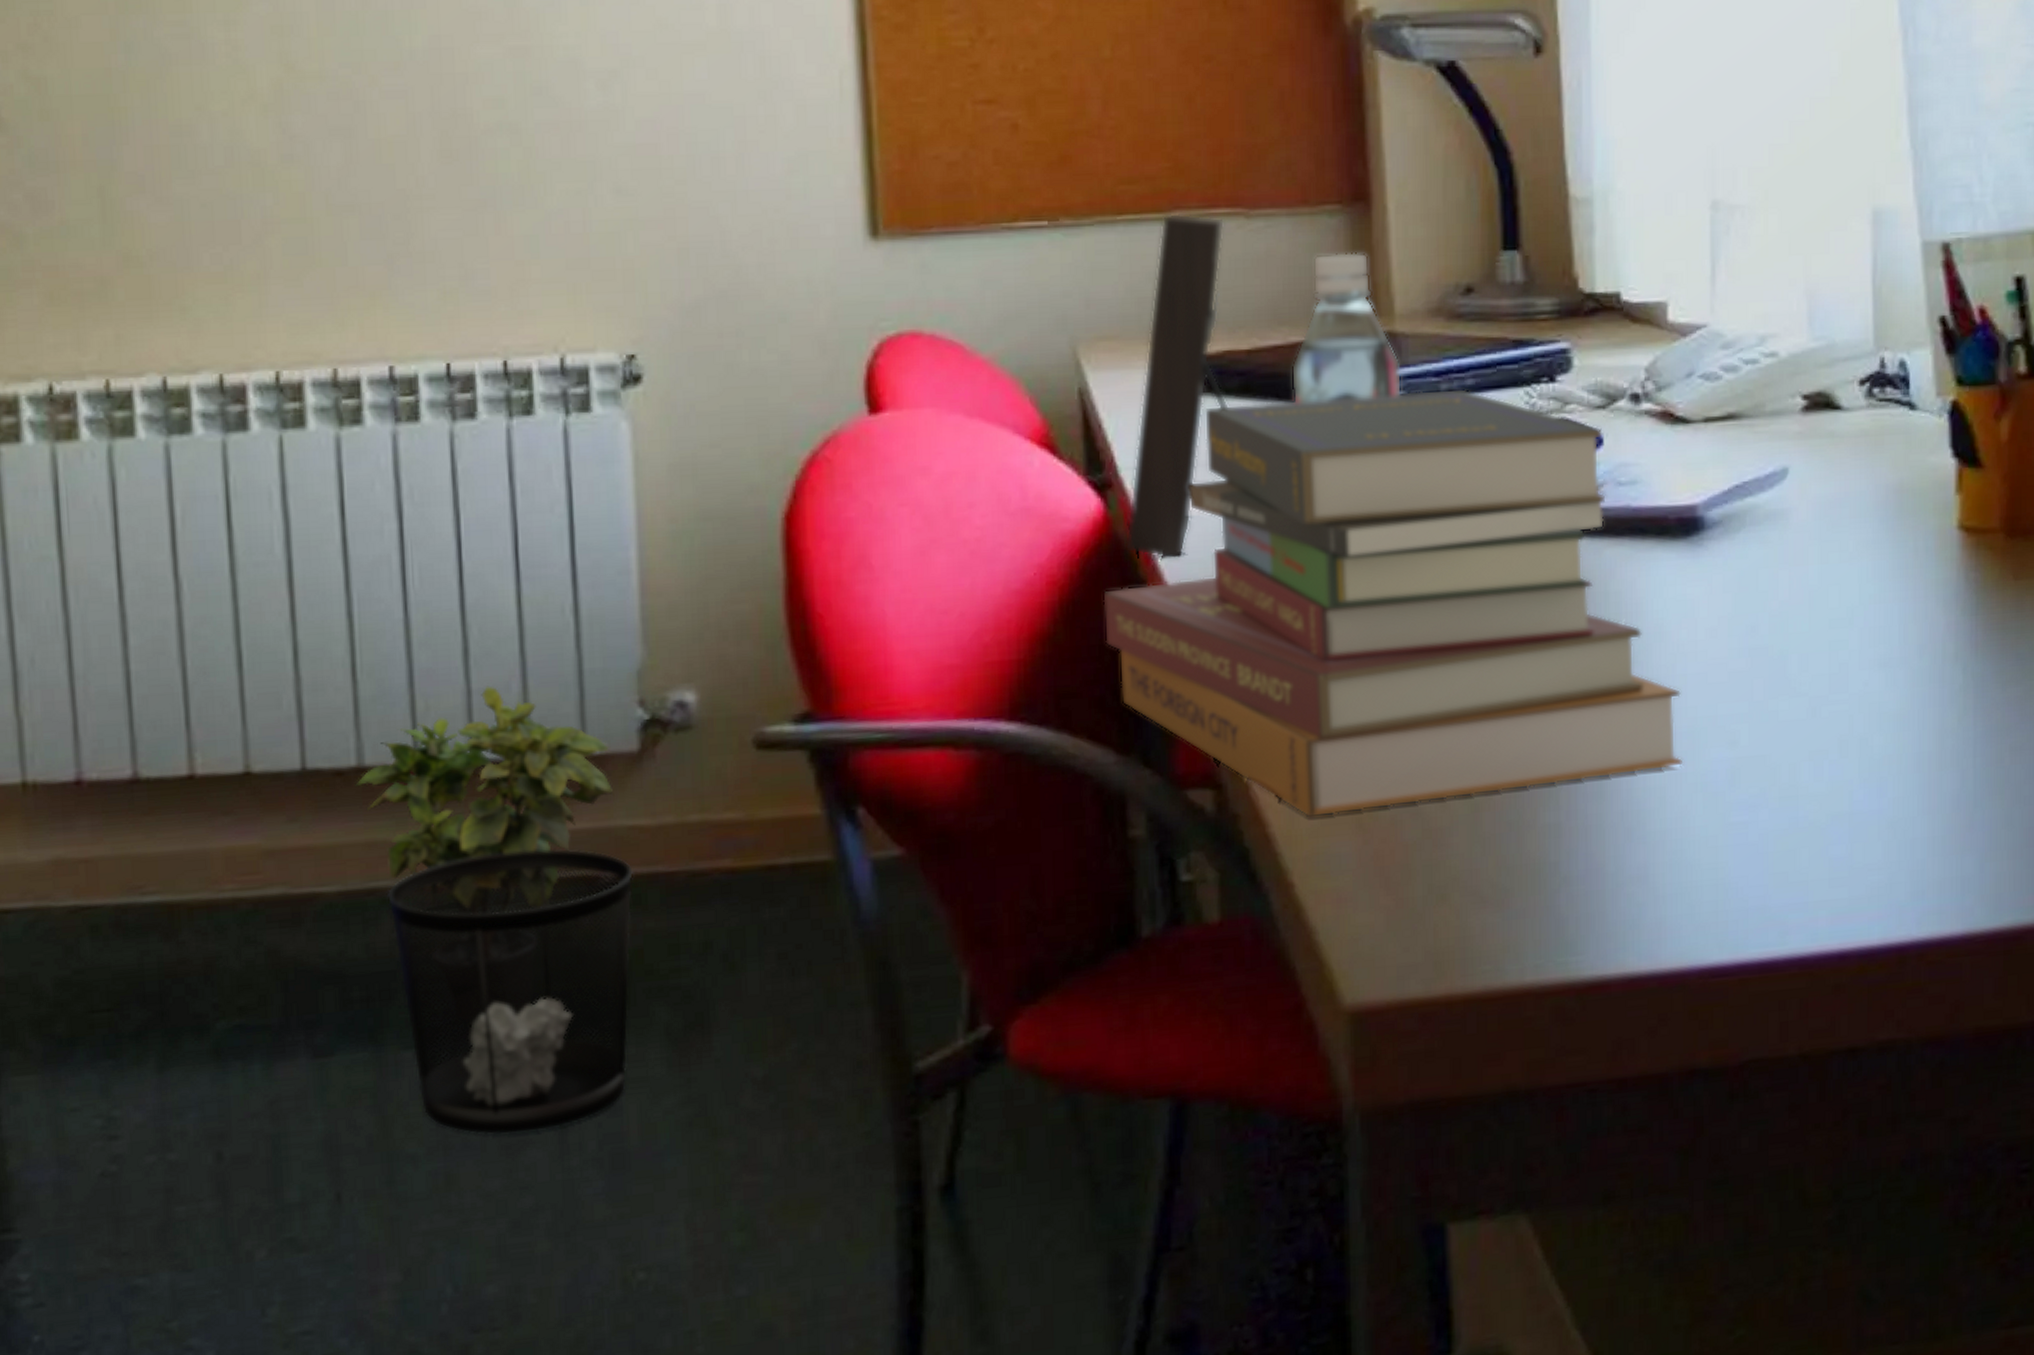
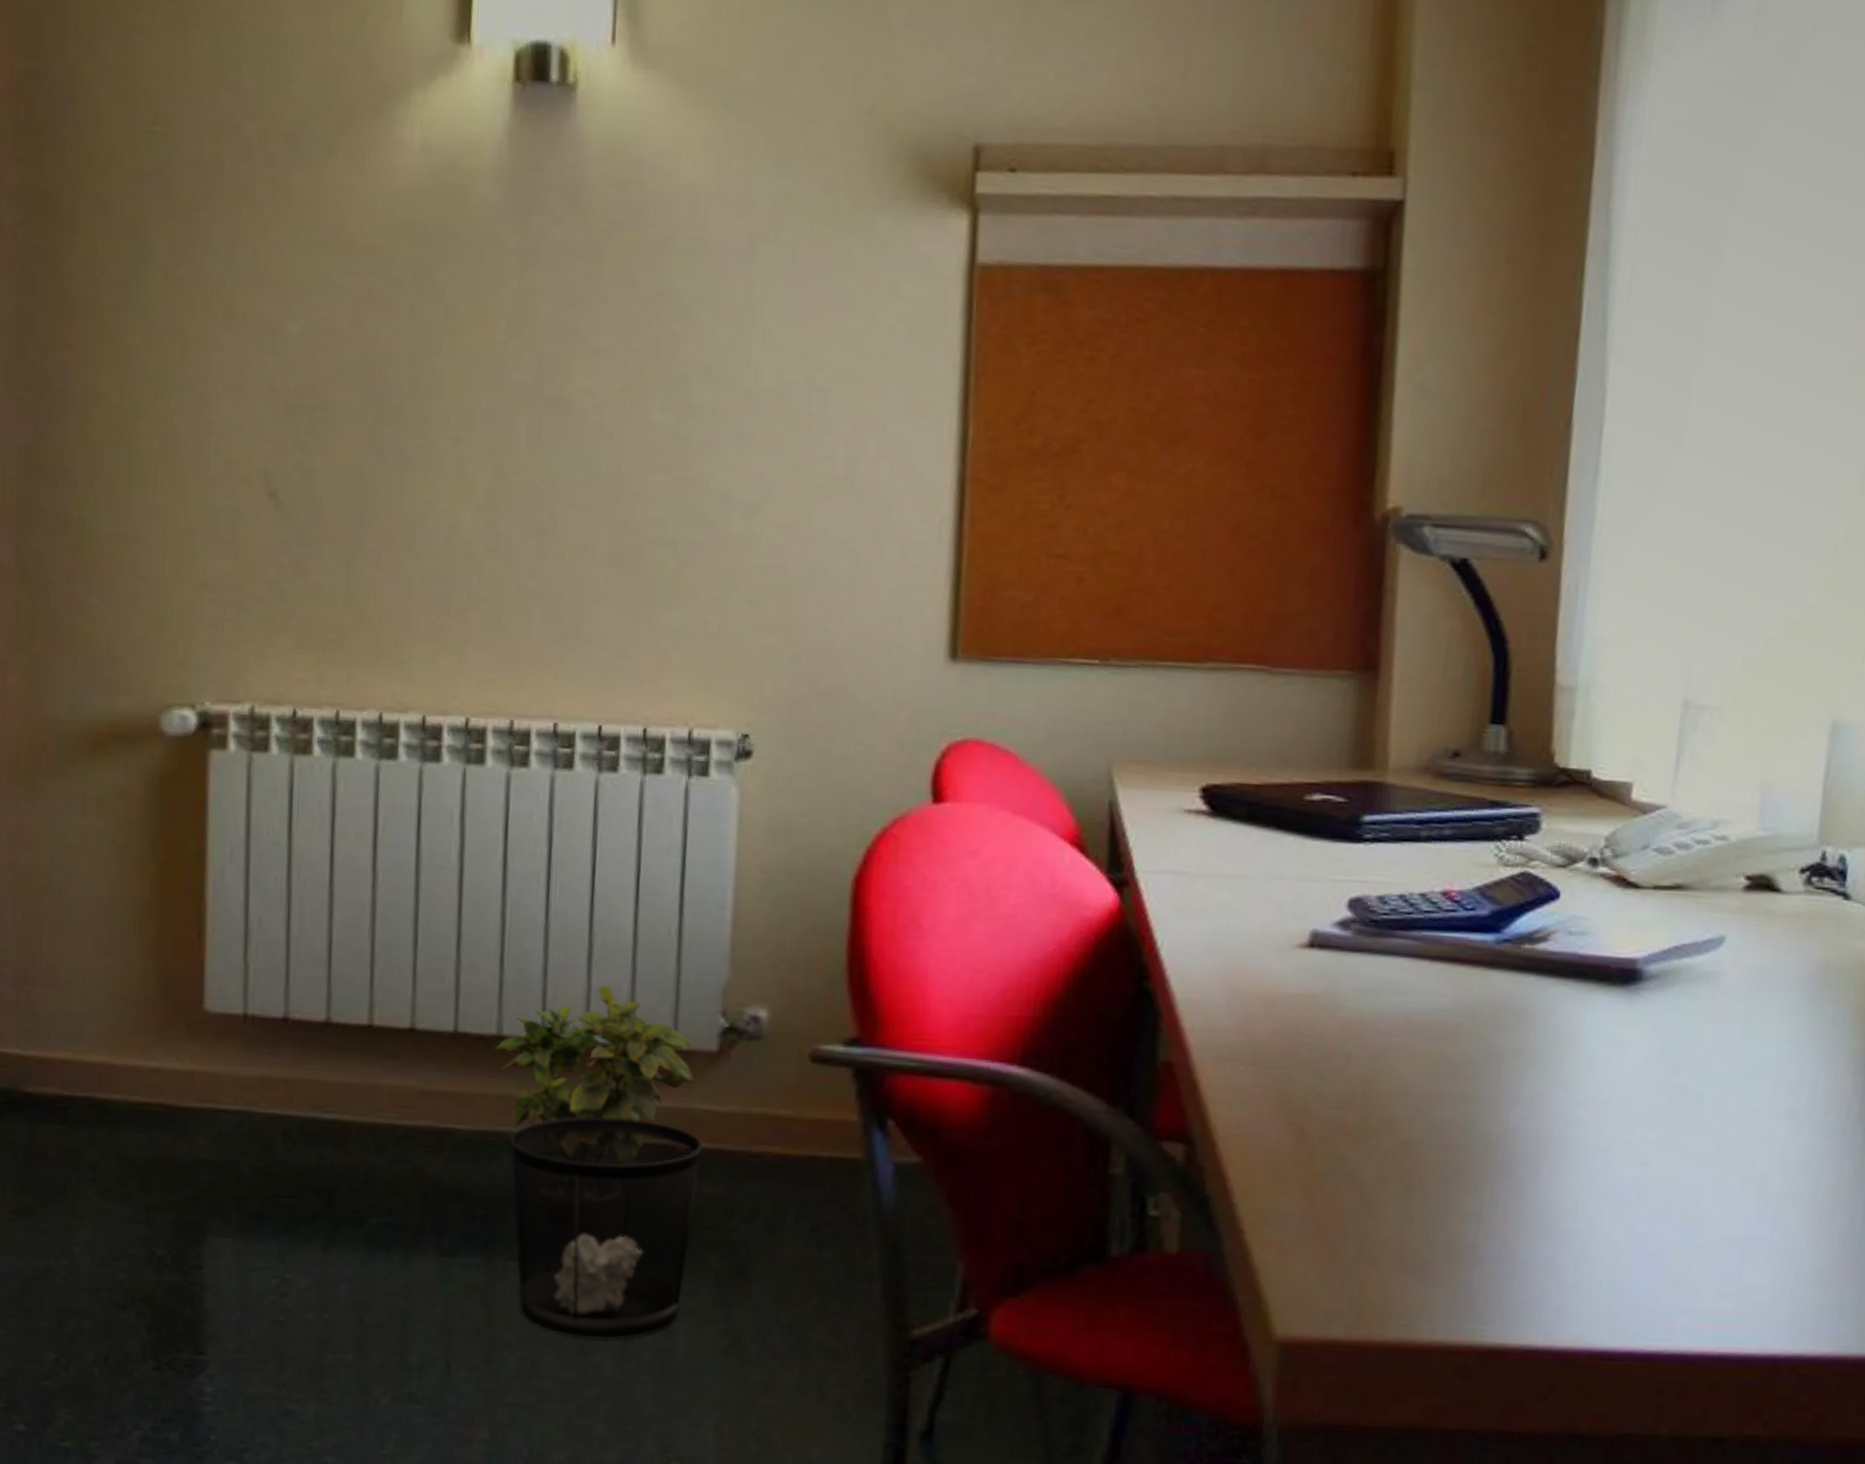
books: present [1103,388,1684,818] -> none [1107,827,1603,1179]
picture frame: present [1124,212,1230,559] -> none [1133,663,1250,951]
bottle: present [1291,252,1402,404] -> none [1291,711,1389,837]

